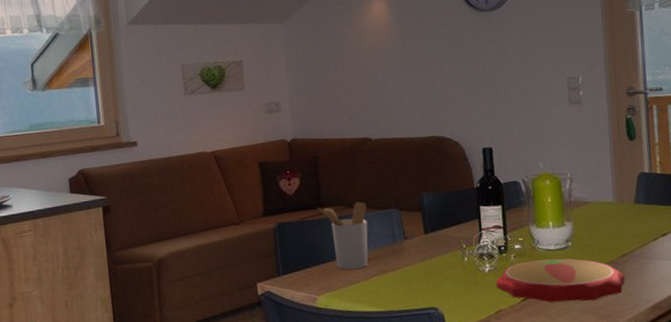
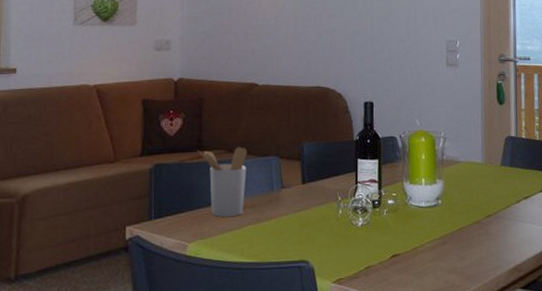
plate: present [495,258,625,302] -> none [367,216,489,261]

